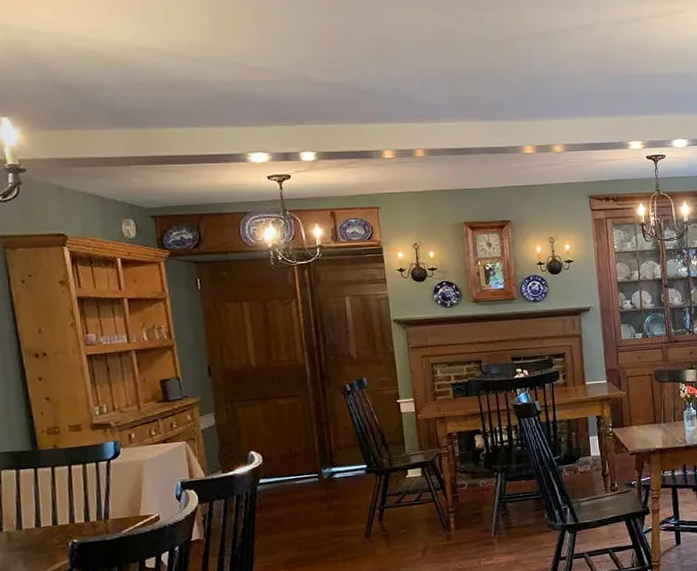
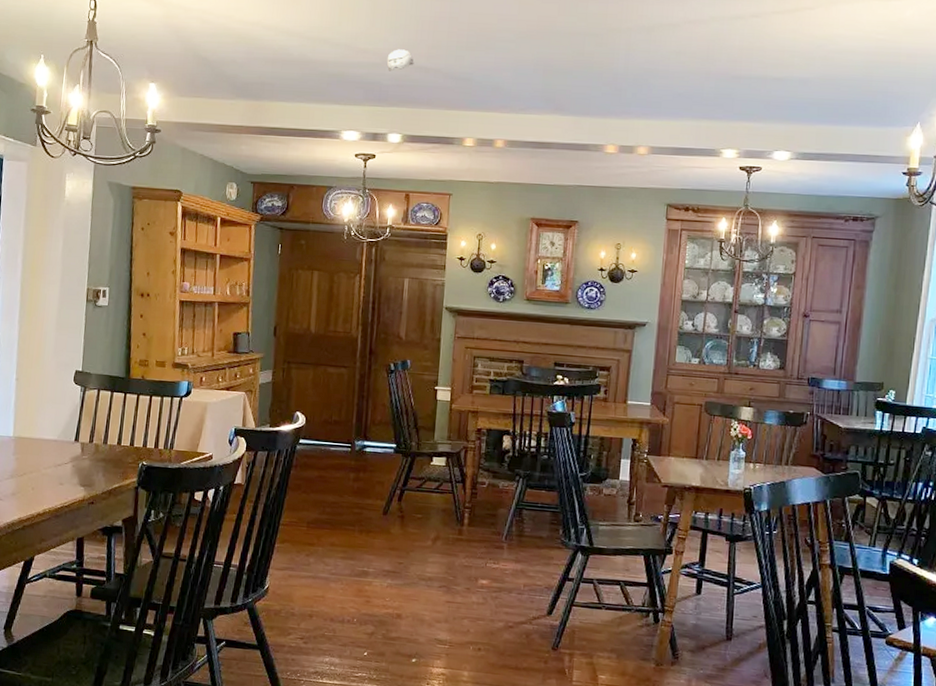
smoke detector: none [285,65,316,89] -> present [386,49,414,71]

